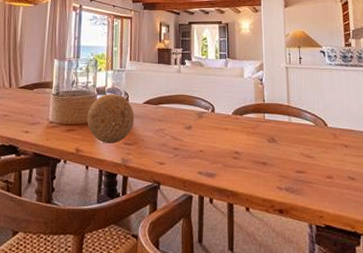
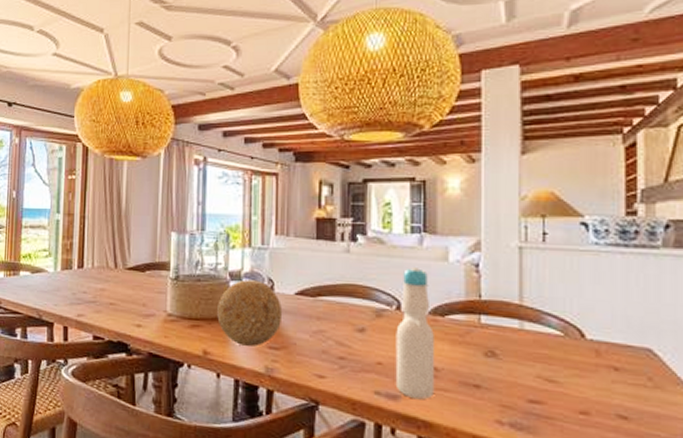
bottle: none [212,82,238,175] -> present [395,268,436,399]

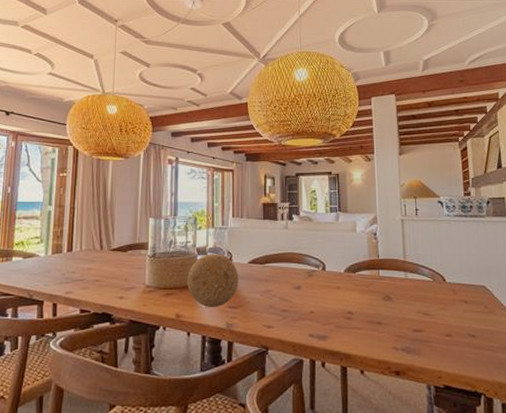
bottle: present [395,268,436,399] -> none [322,238,351,336]

